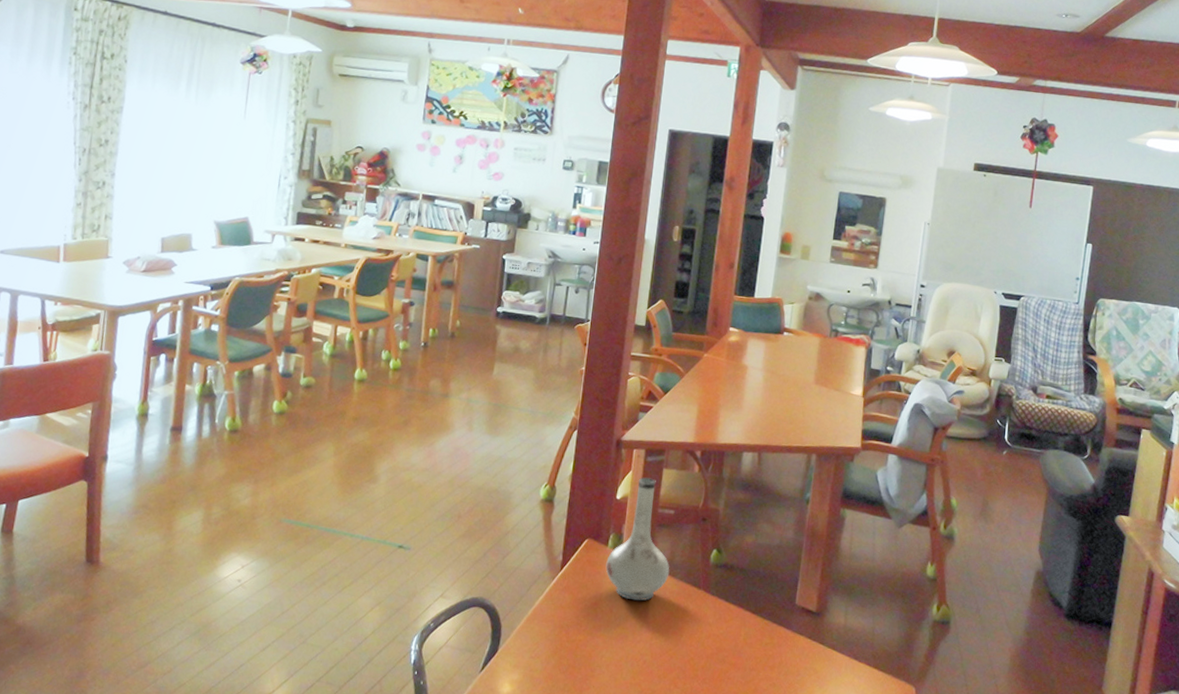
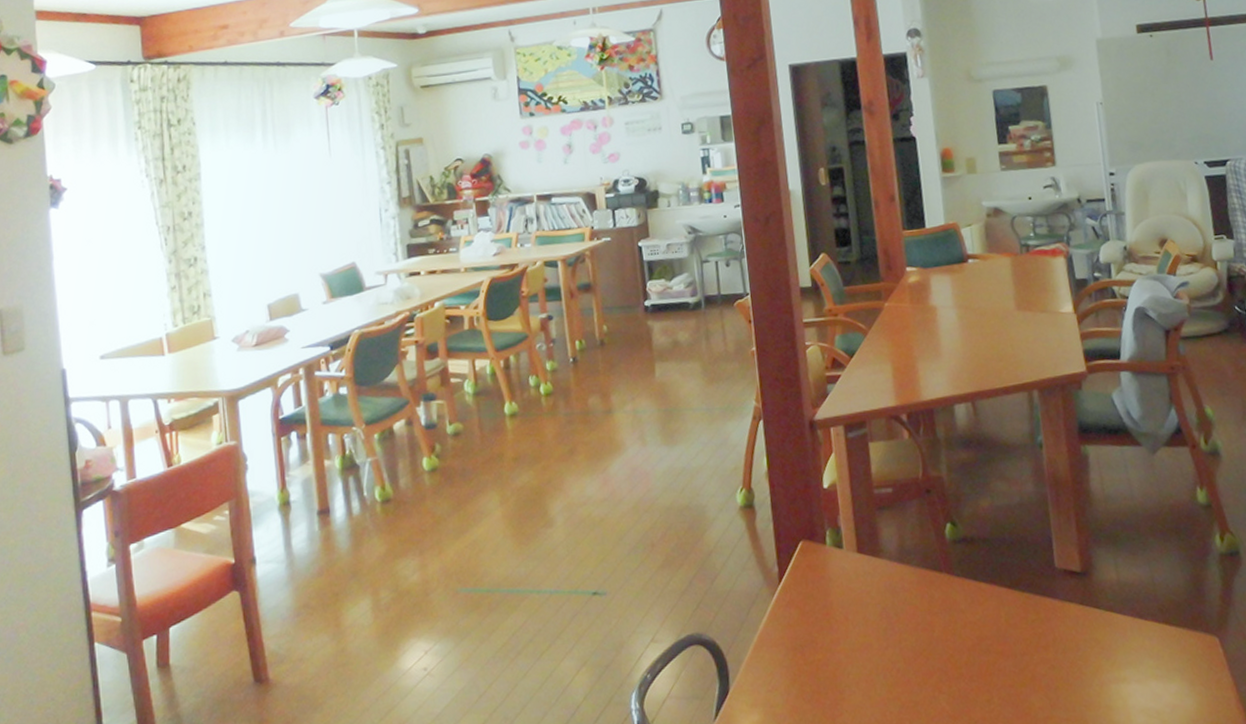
vase: present [605,477,670,601] -> none [828,456,903,602]

